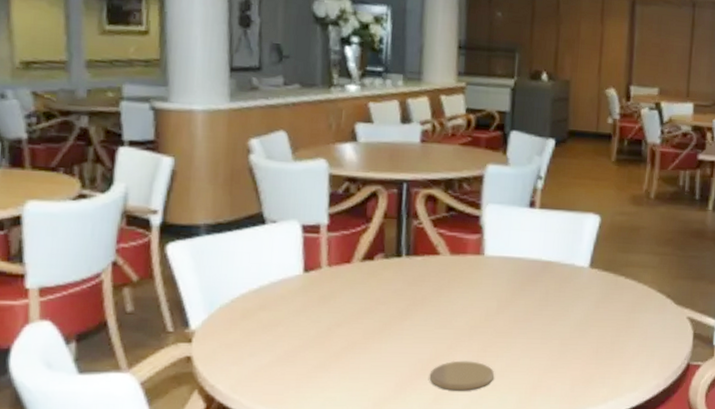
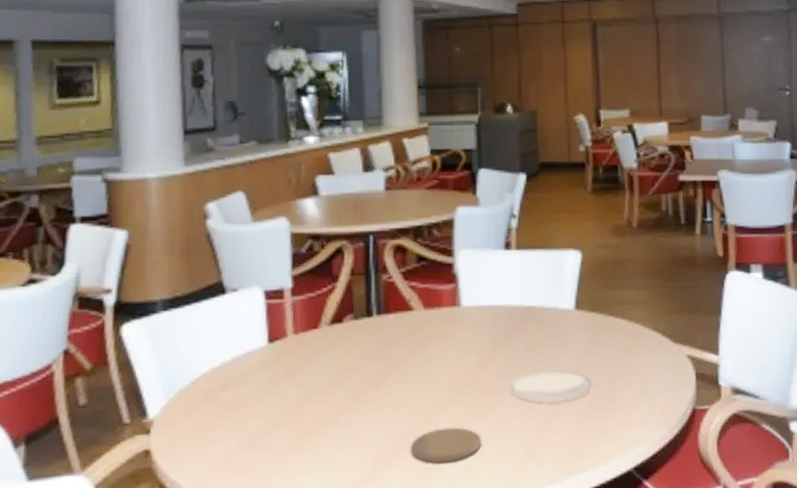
plate: none [524,318,600,348] -> present [510,369,593,403]

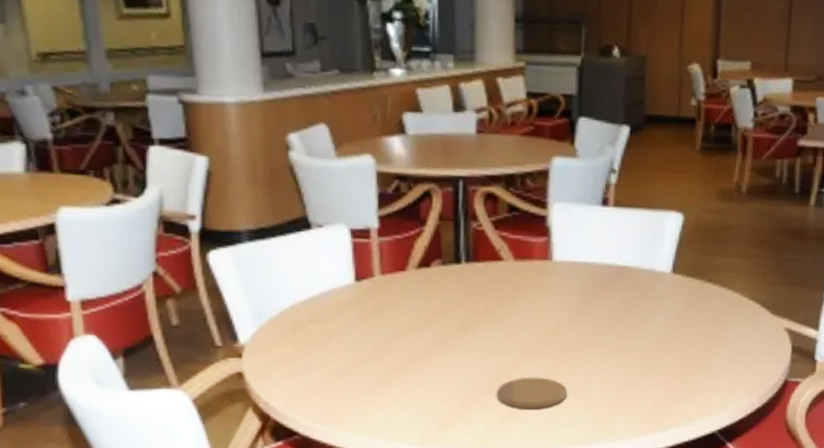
plate: present [510,369,593,403] -> none [599,330,684,363]

